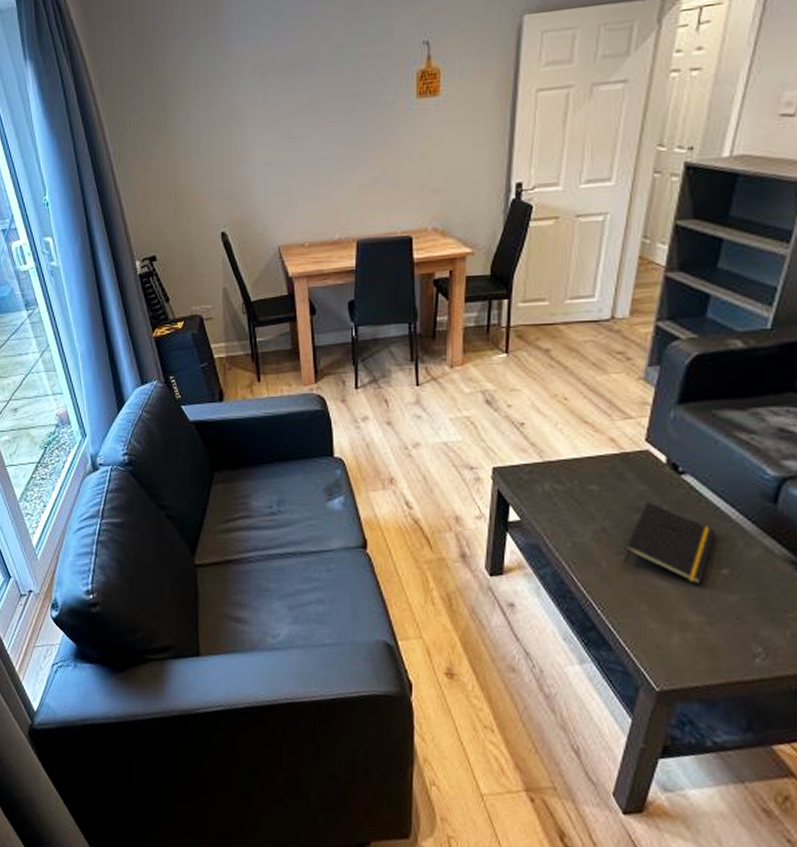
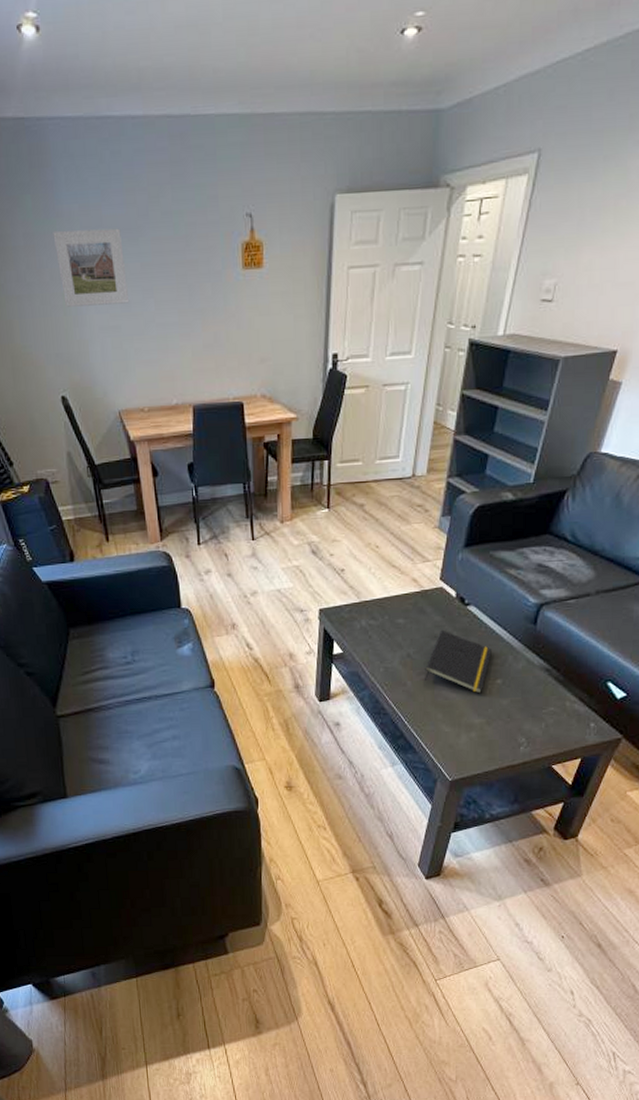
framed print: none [223,64,296,144] -> present [53,228,130,307]

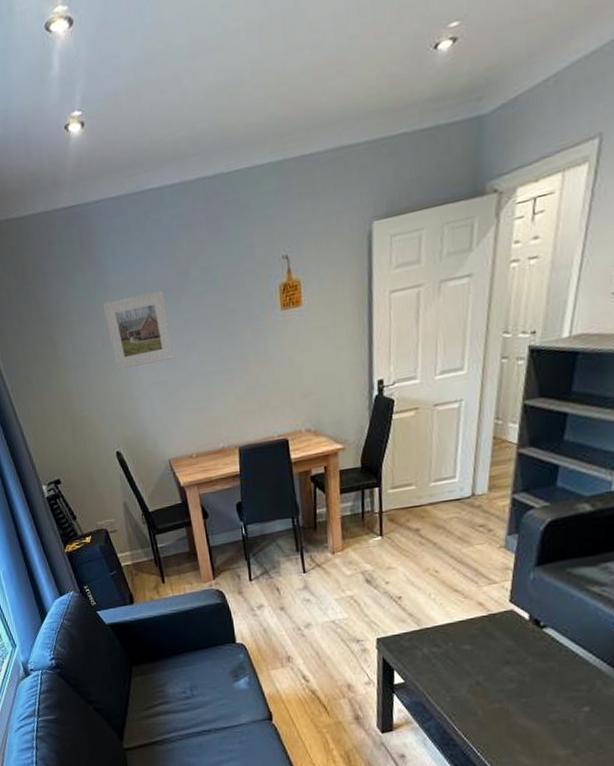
notepad: present [424,629,492,694] -> none [496,654,576,723]

